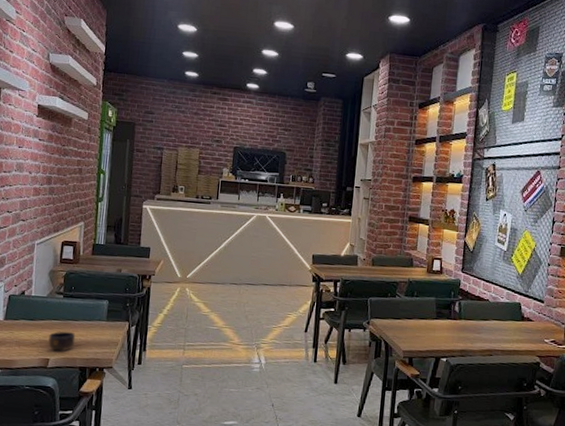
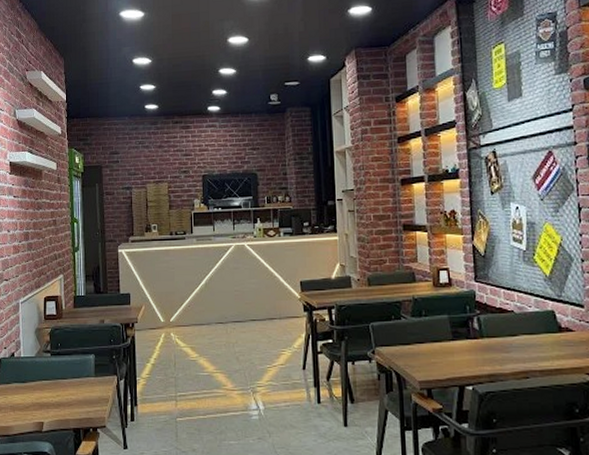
mug: present [48,331,76,351] -> none [41,391,67,413]

